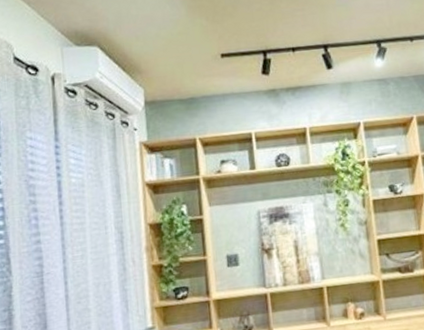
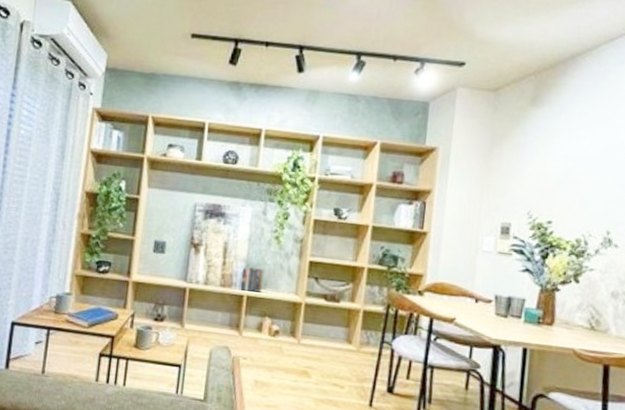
books: none [317,255,340,283] -> present [241,265,265,293]

